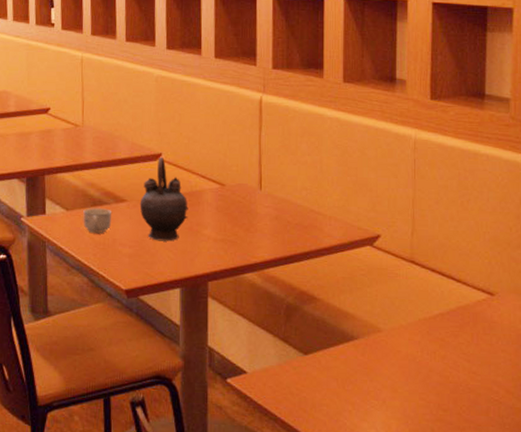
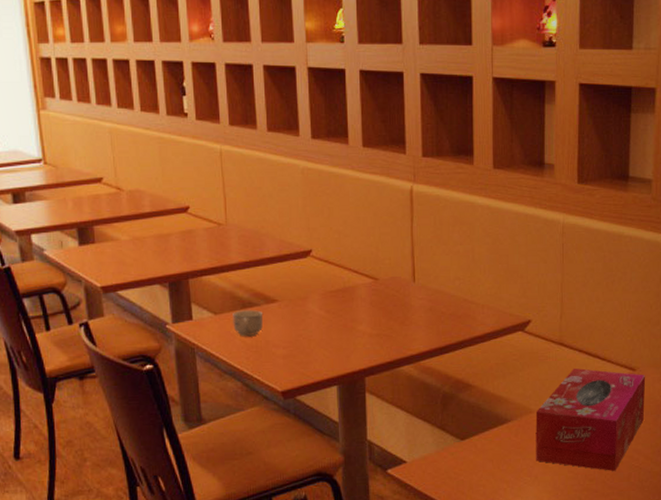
teapot: present [139,156,188,242] -> none [291,253,342,340]
tissue box: none [384,289,506,404] -> present [535,368,646,472]

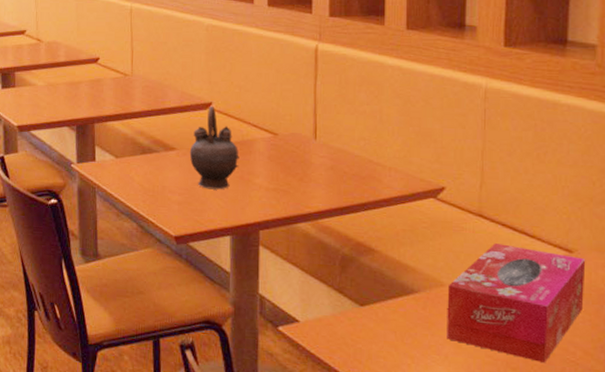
cup: present [233,310,264,336] -> none [132,156,162,180]
teapot: none [291,253,342,340] -> present [189,105,240,190]

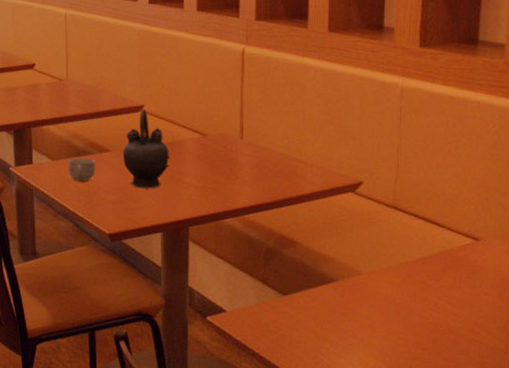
cup: none [132,156,162,180] -> present [68,158,96,181]
tissue box: present [447,243,586,364] -> none [362,234,491,344]

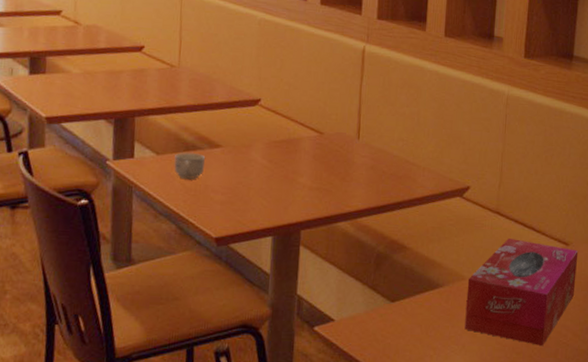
teapot: present [122,108,170,189] -> none [235,102,285,189]
tissue box: none [362,234,491,344] -> present [464,239,579,347]

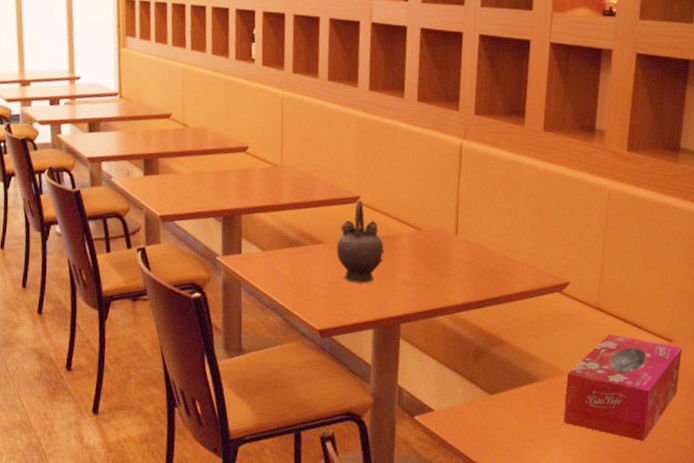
cup: present [174,153,206,179] -> none [279,249,309,274]
teapot: none [235,102,285,189] -> present [336,199,385,284]

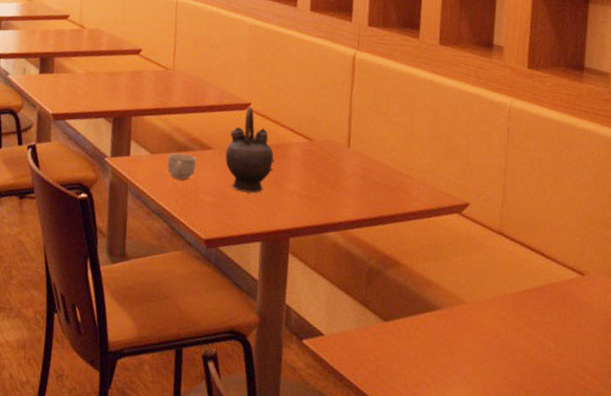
cup: none [279,249,309,274] -> present [167,153,197,179]
tissue box: present [563,334,683,442] -> none [465,263,596,387]

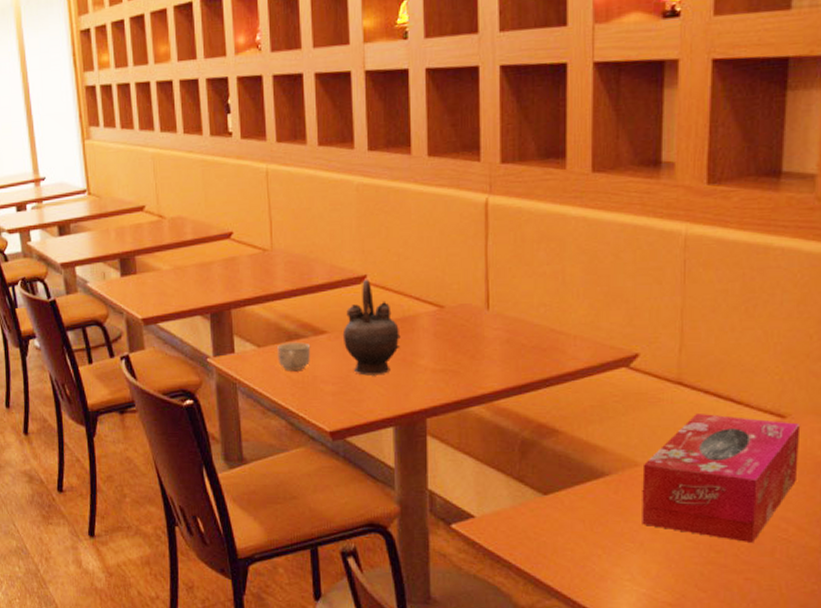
tissue box: none [465,263,596,387] -> present [642,414,801,544]

